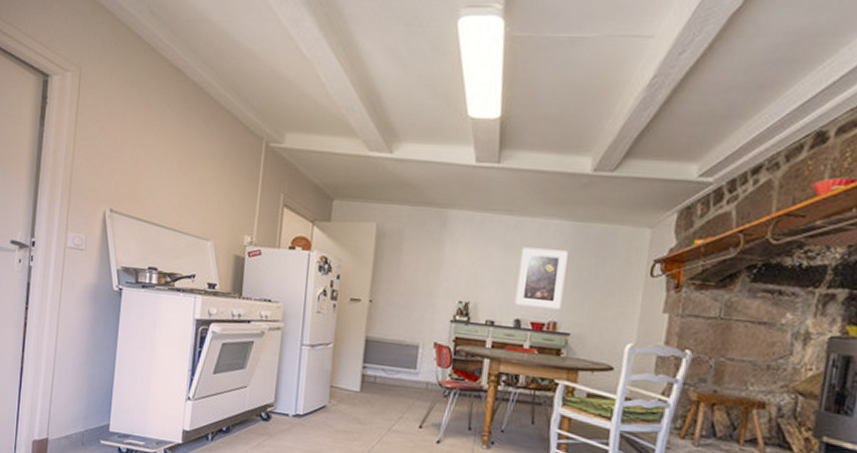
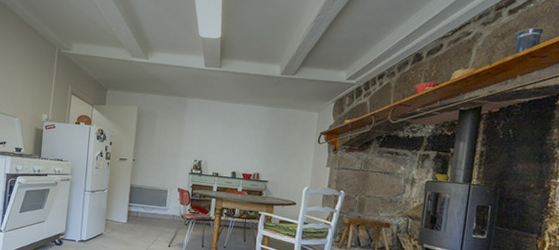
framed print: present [515,247,568,310] -> none [232,124,266,165]

